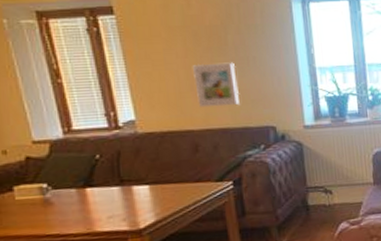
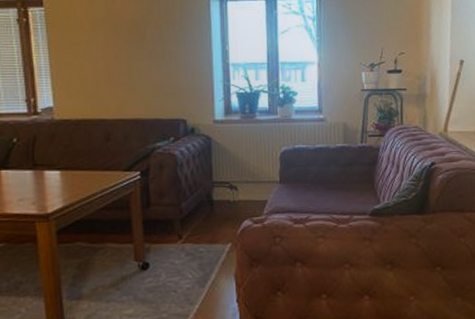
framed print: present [193,62,240,108] -> none [112,55,154,98]

